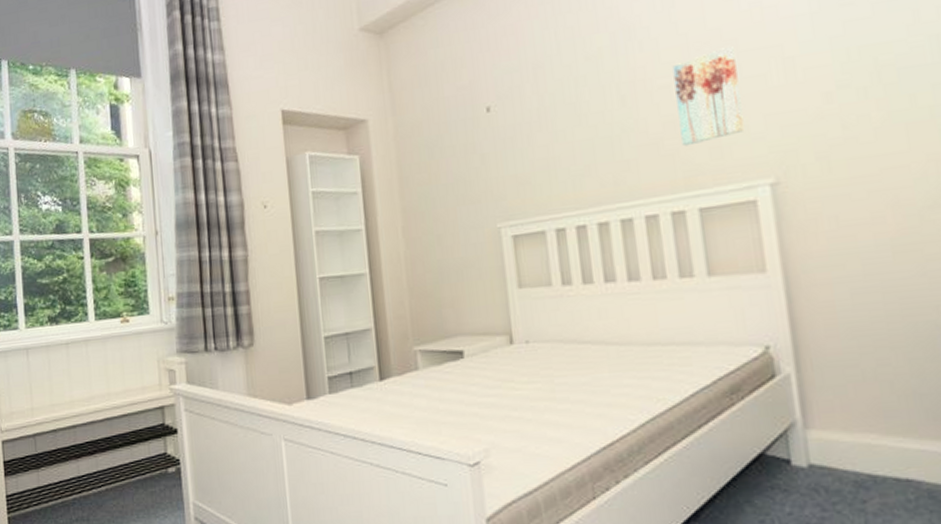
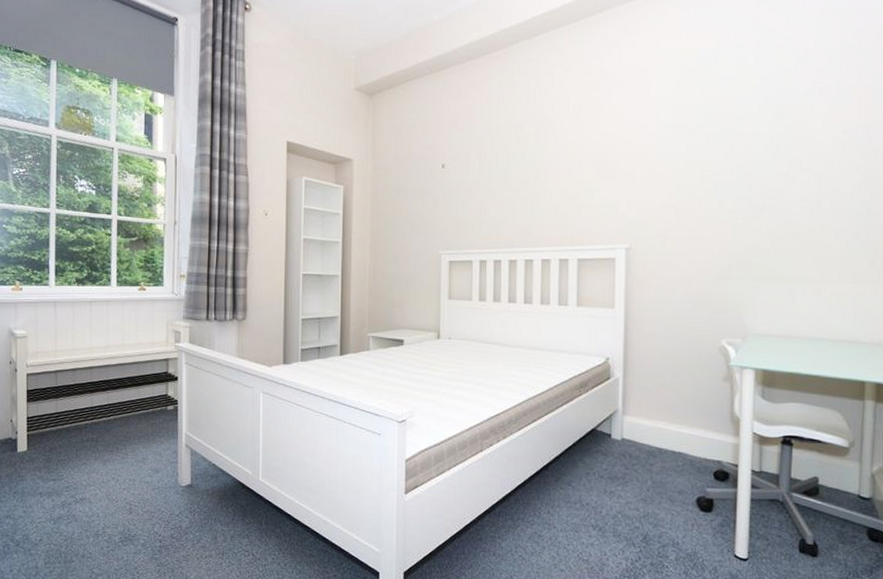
wall art: present [672,46,745,147] -> none [573,149,616,214]

